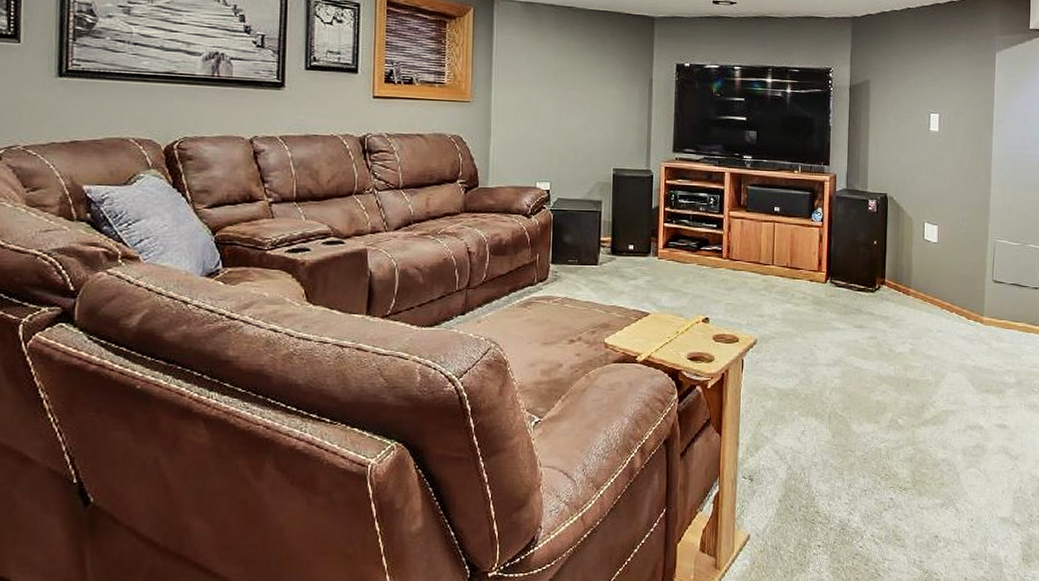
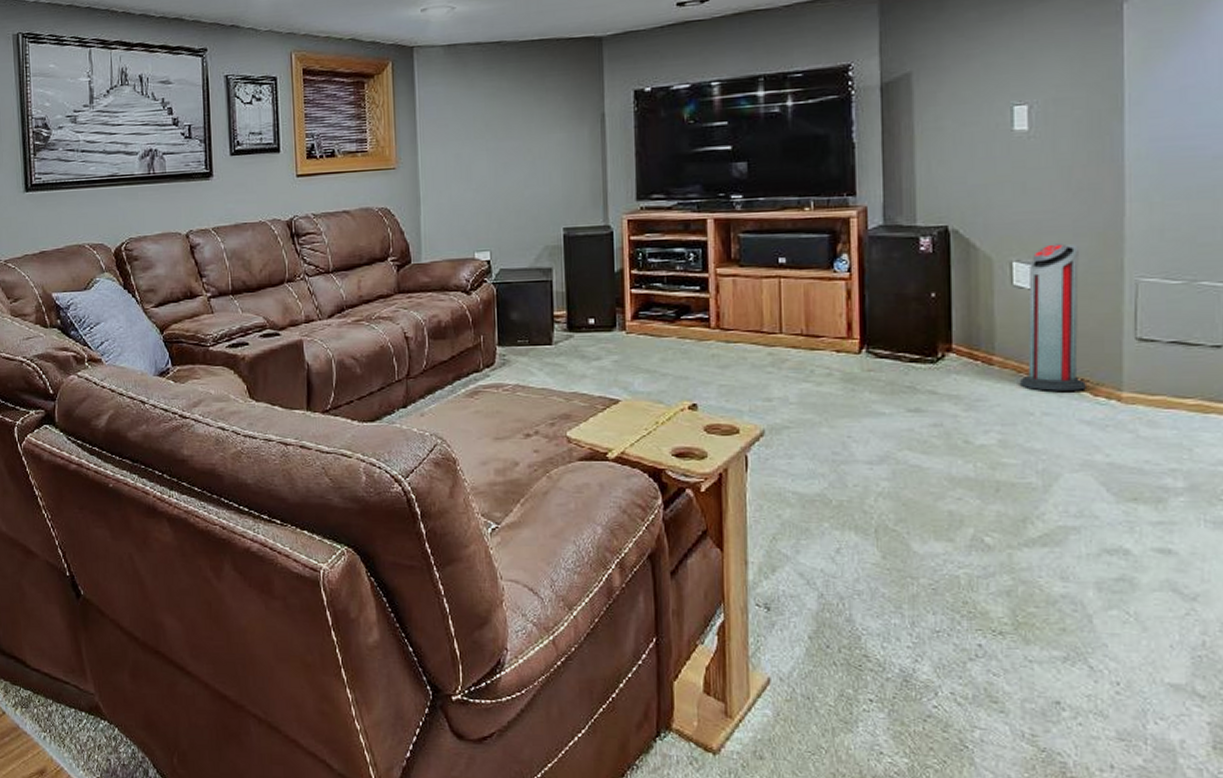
air purifier: none [925,212,963,315] -> present [1020,243,1086,391]

